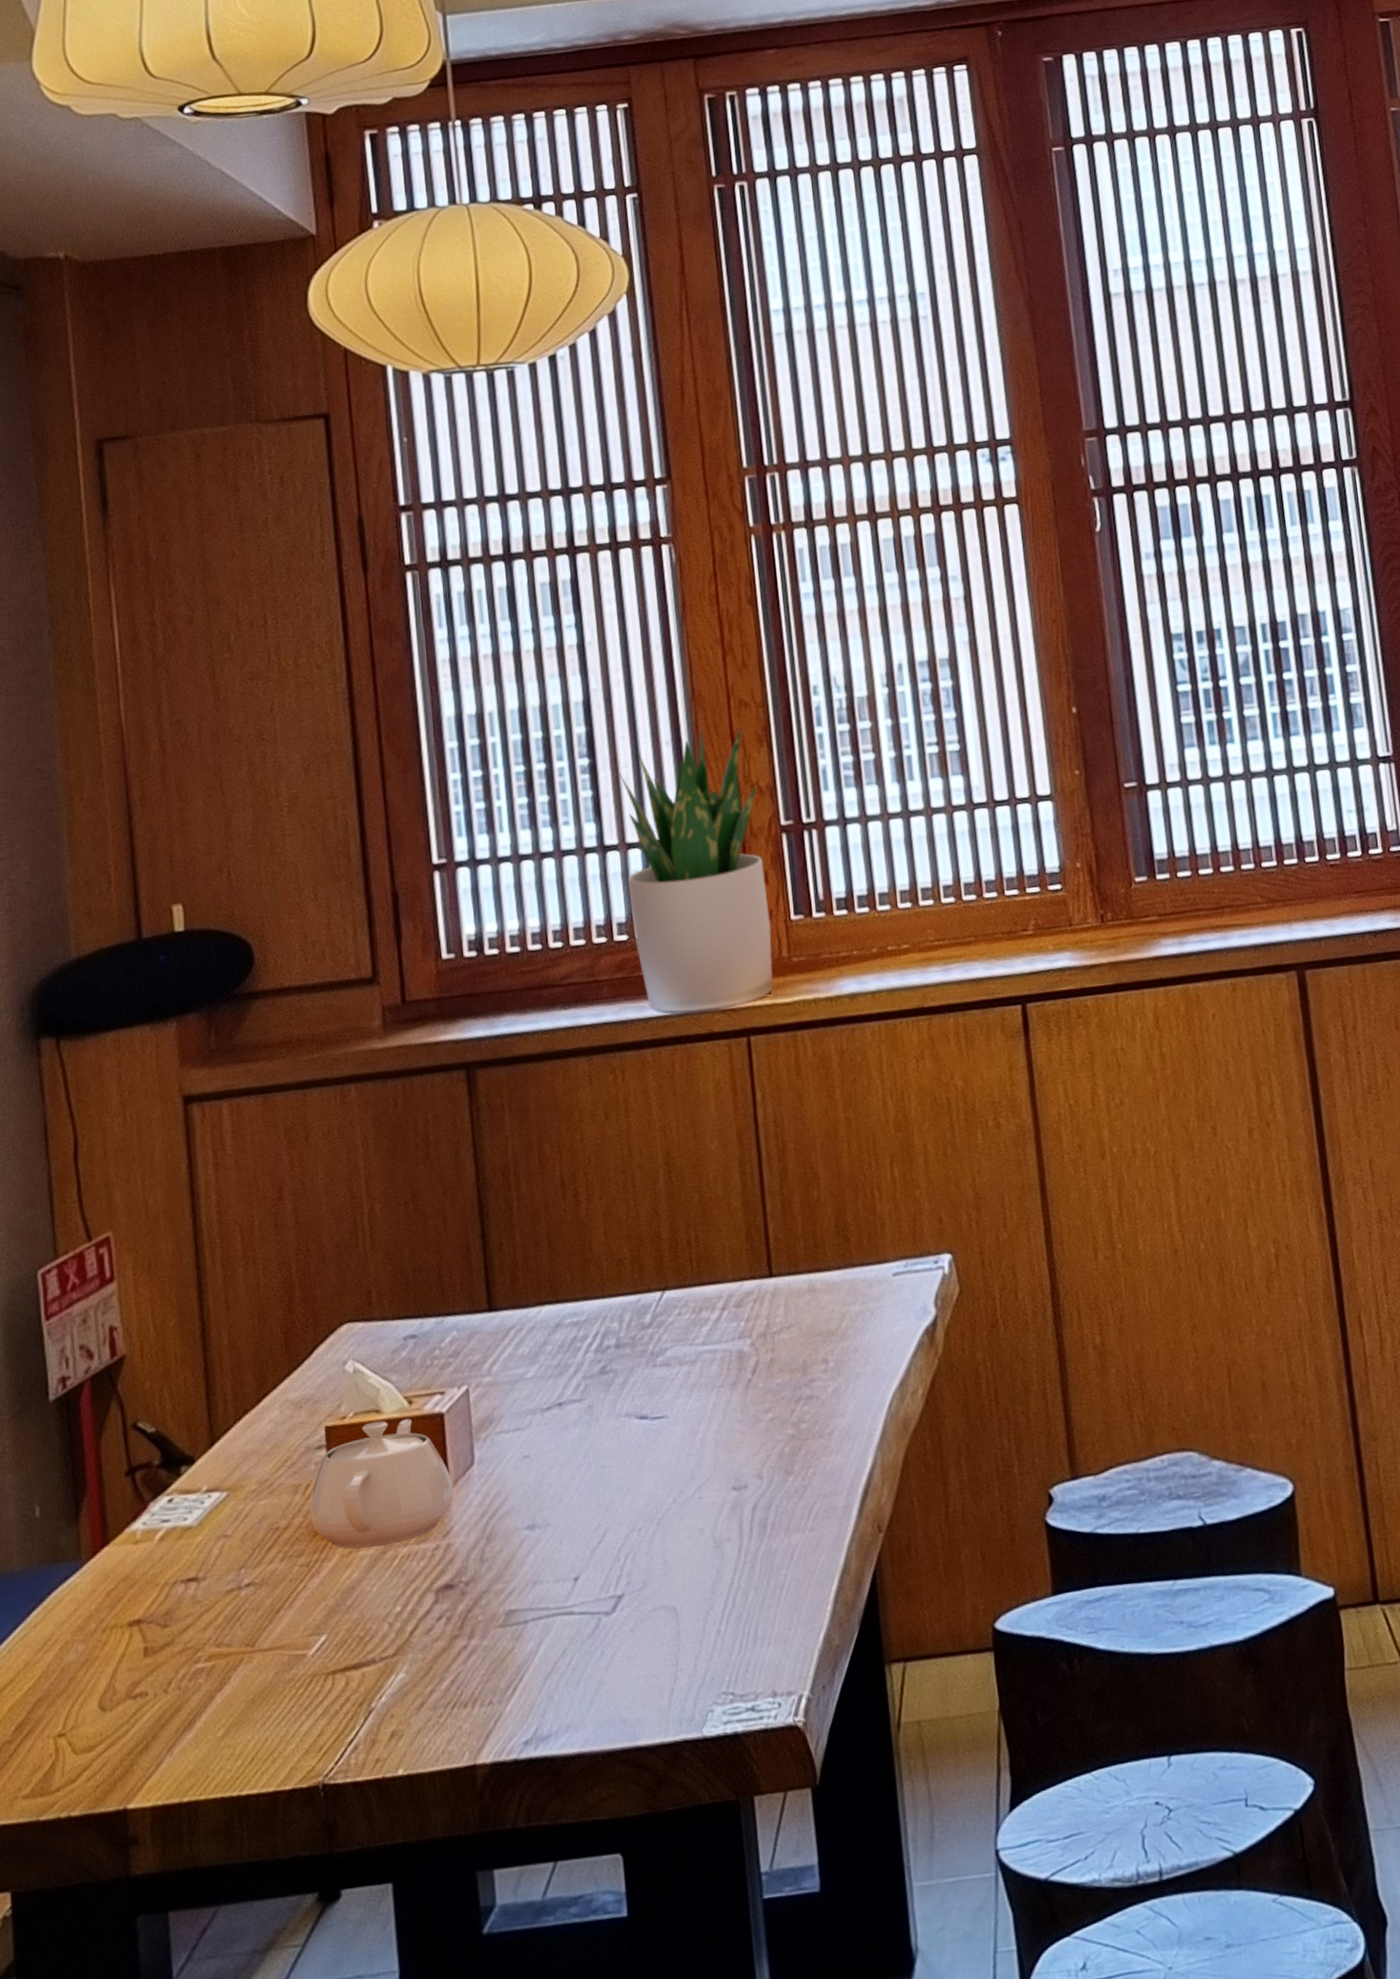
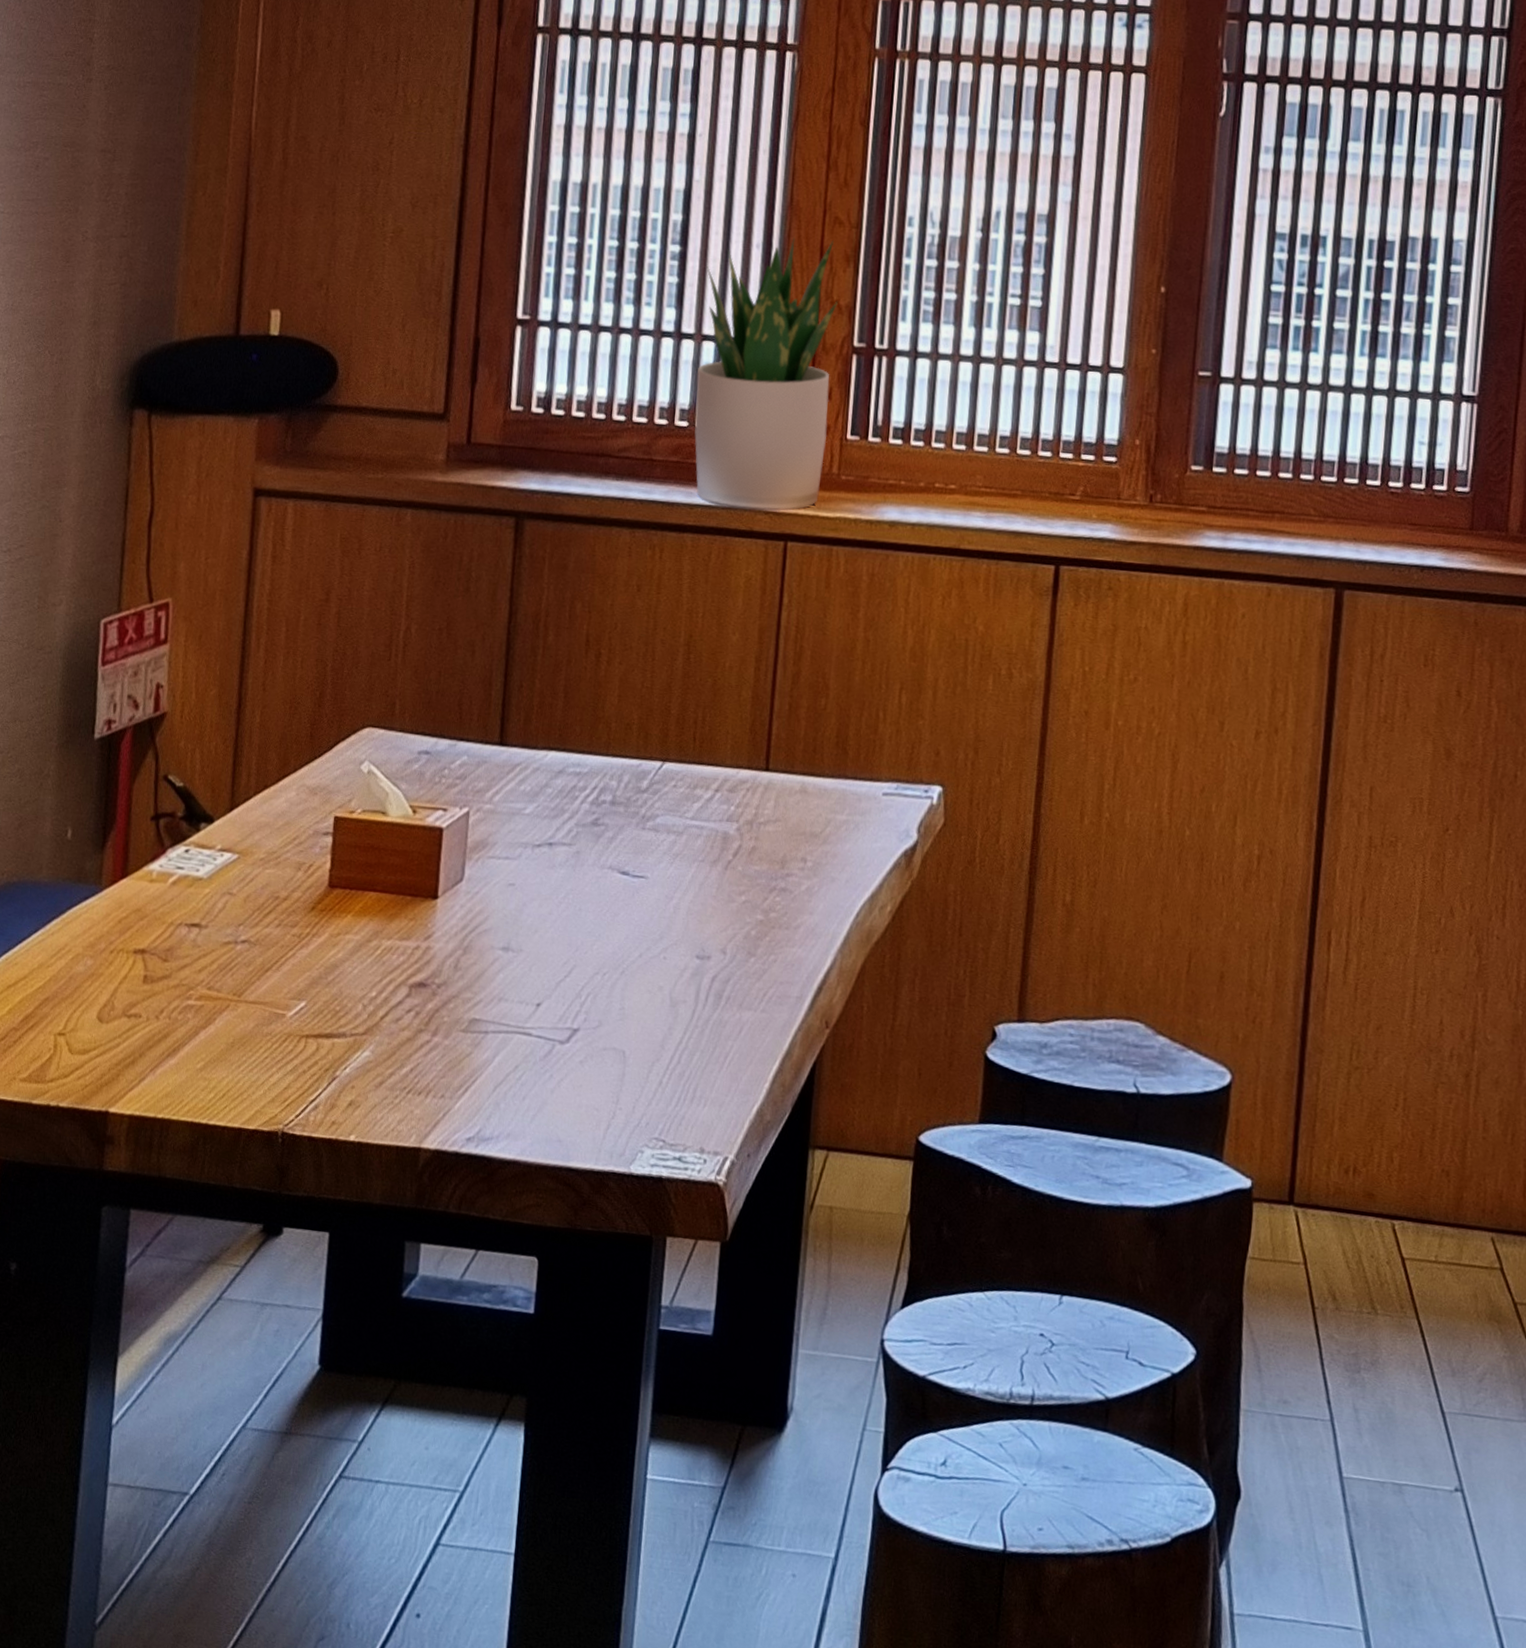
teapot: present [308,1419,455,1550] -> none [307,821,442,936]

